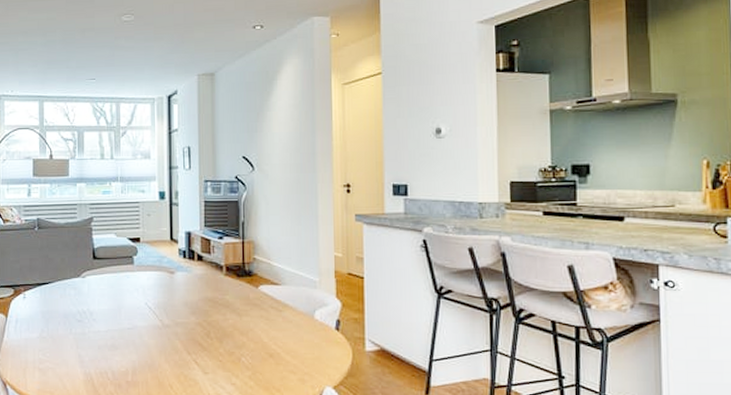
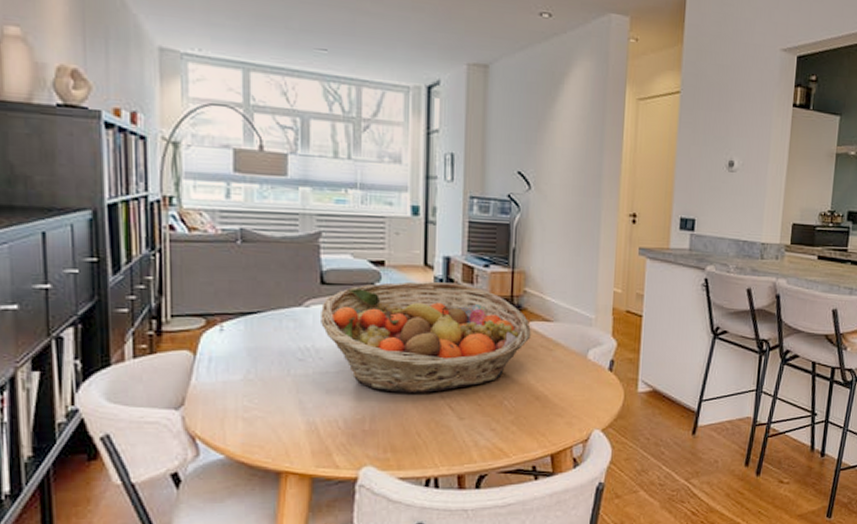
fruit basket: none [94,254,262,349] -> present [321,281,531,393]

